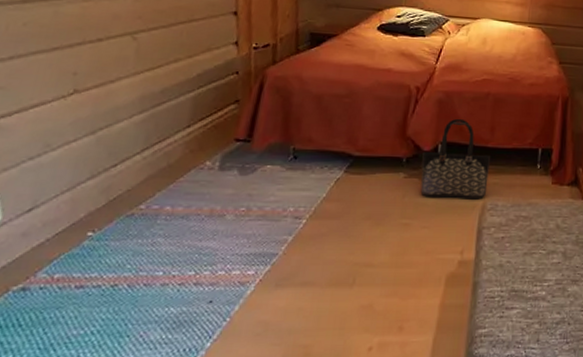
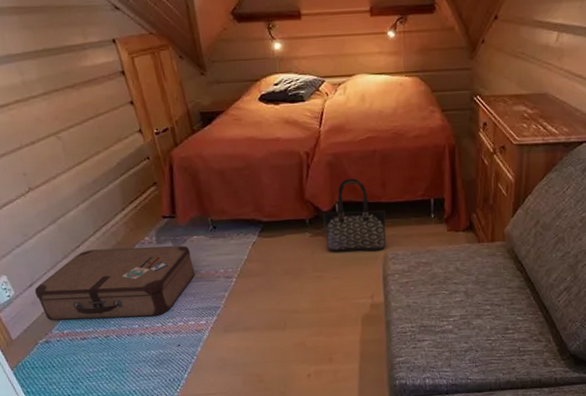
suitcase: none [31,171,259,261] -> present [34,246,195,321]

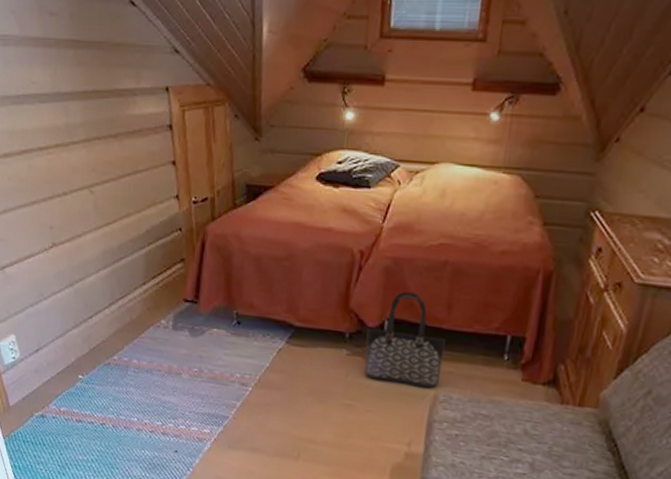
suitcase: present [34,246,195,321] -> none [39,323,208,413]

